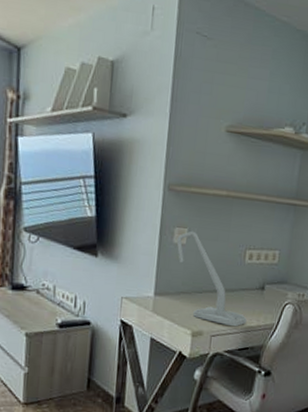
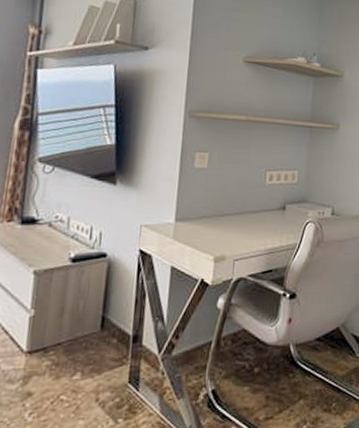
desk lamp: present [176,230,247,327] -> none [197,155,270,249]

